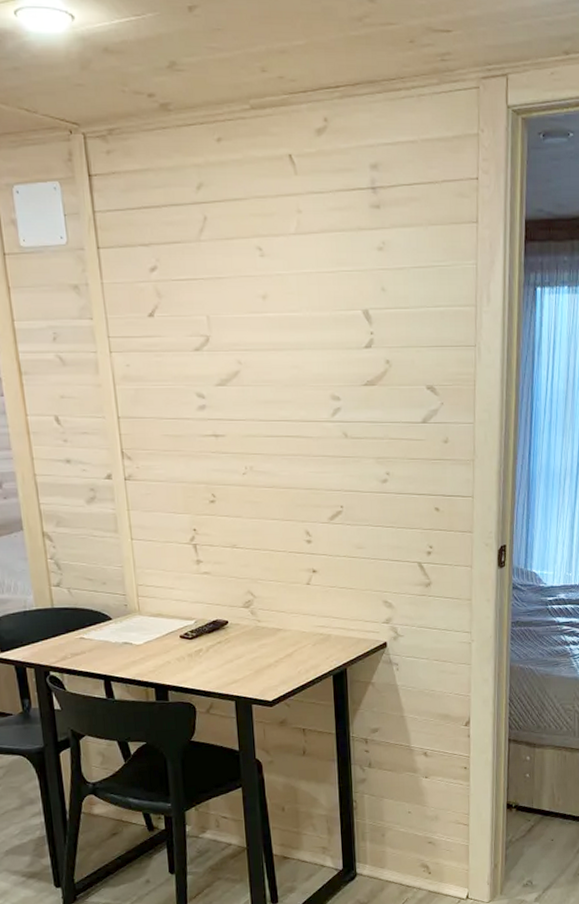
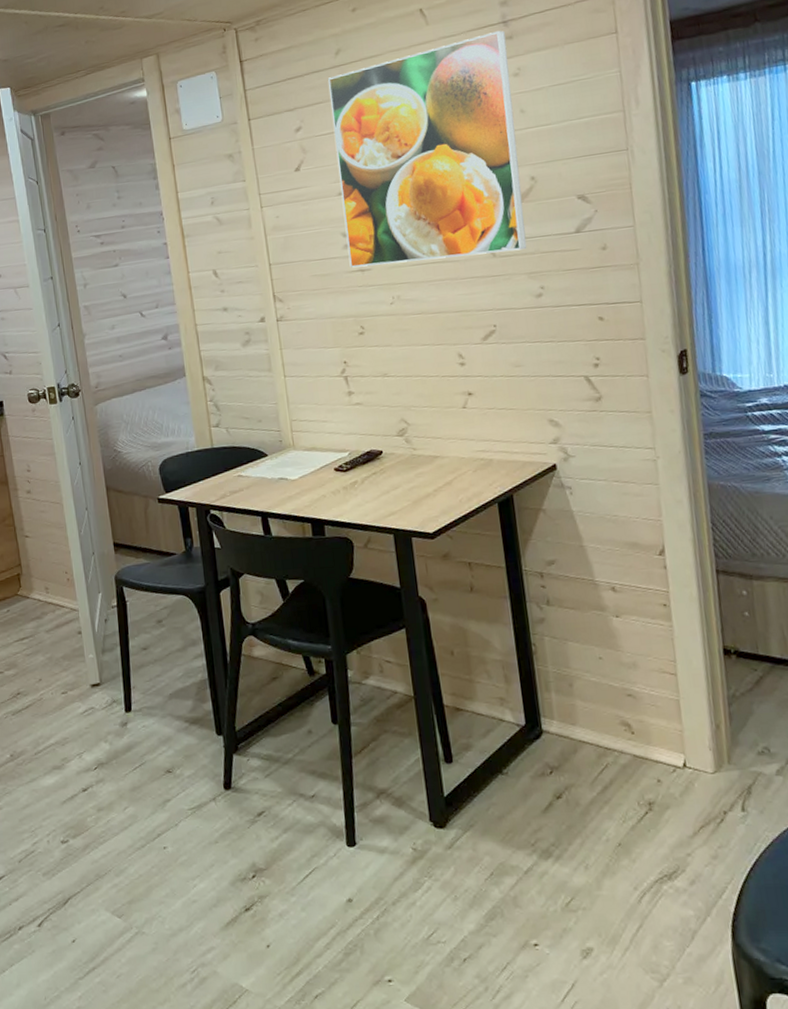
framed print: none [188,196,377,434] -> present [328,30,527,268]

